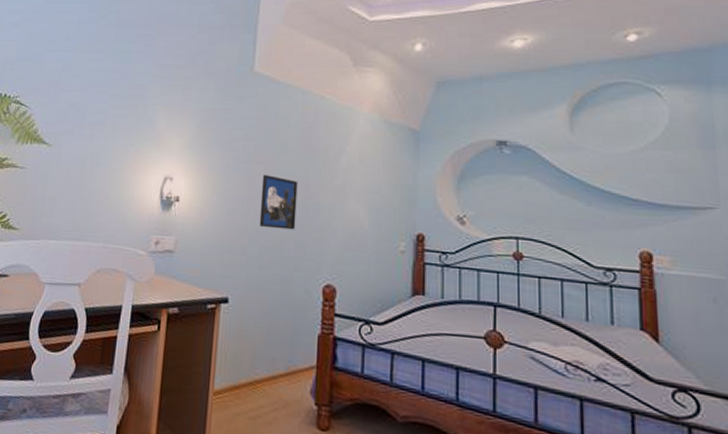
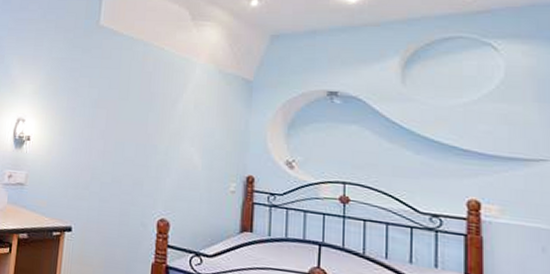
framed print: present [259,174,298,230] -> none [101,118,137,169]

